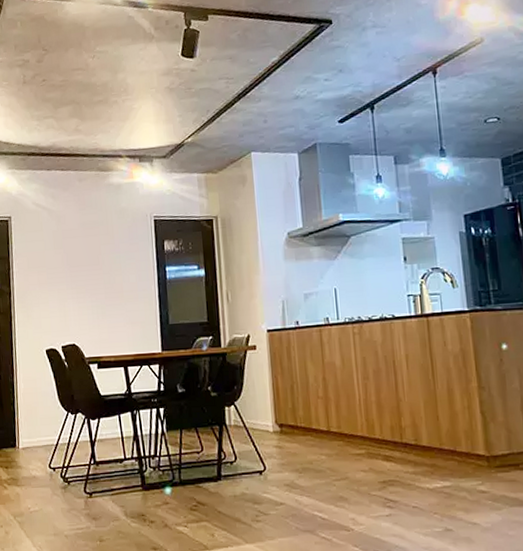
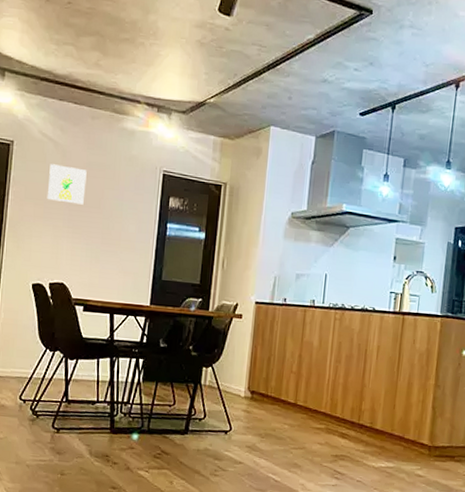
wall art: none [47,230,83,266] -> present [47,164,87,205]

